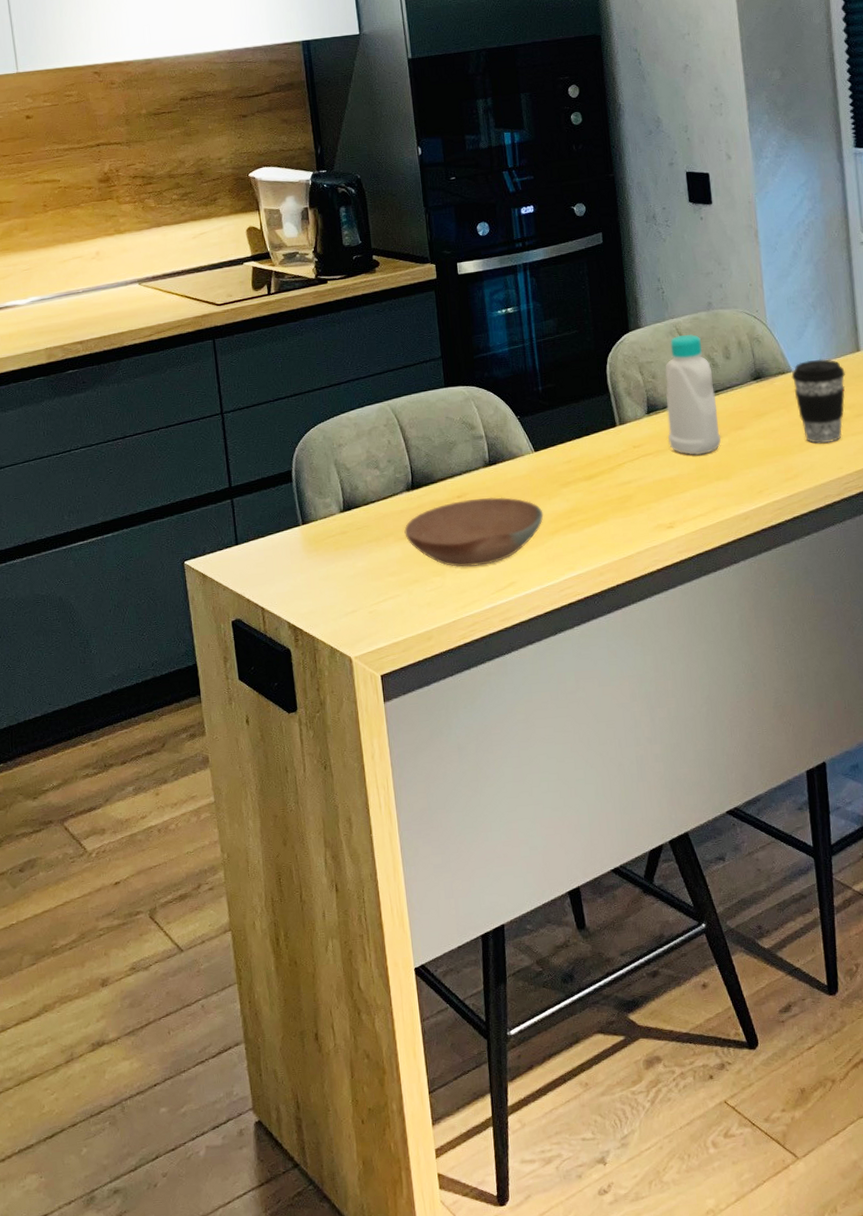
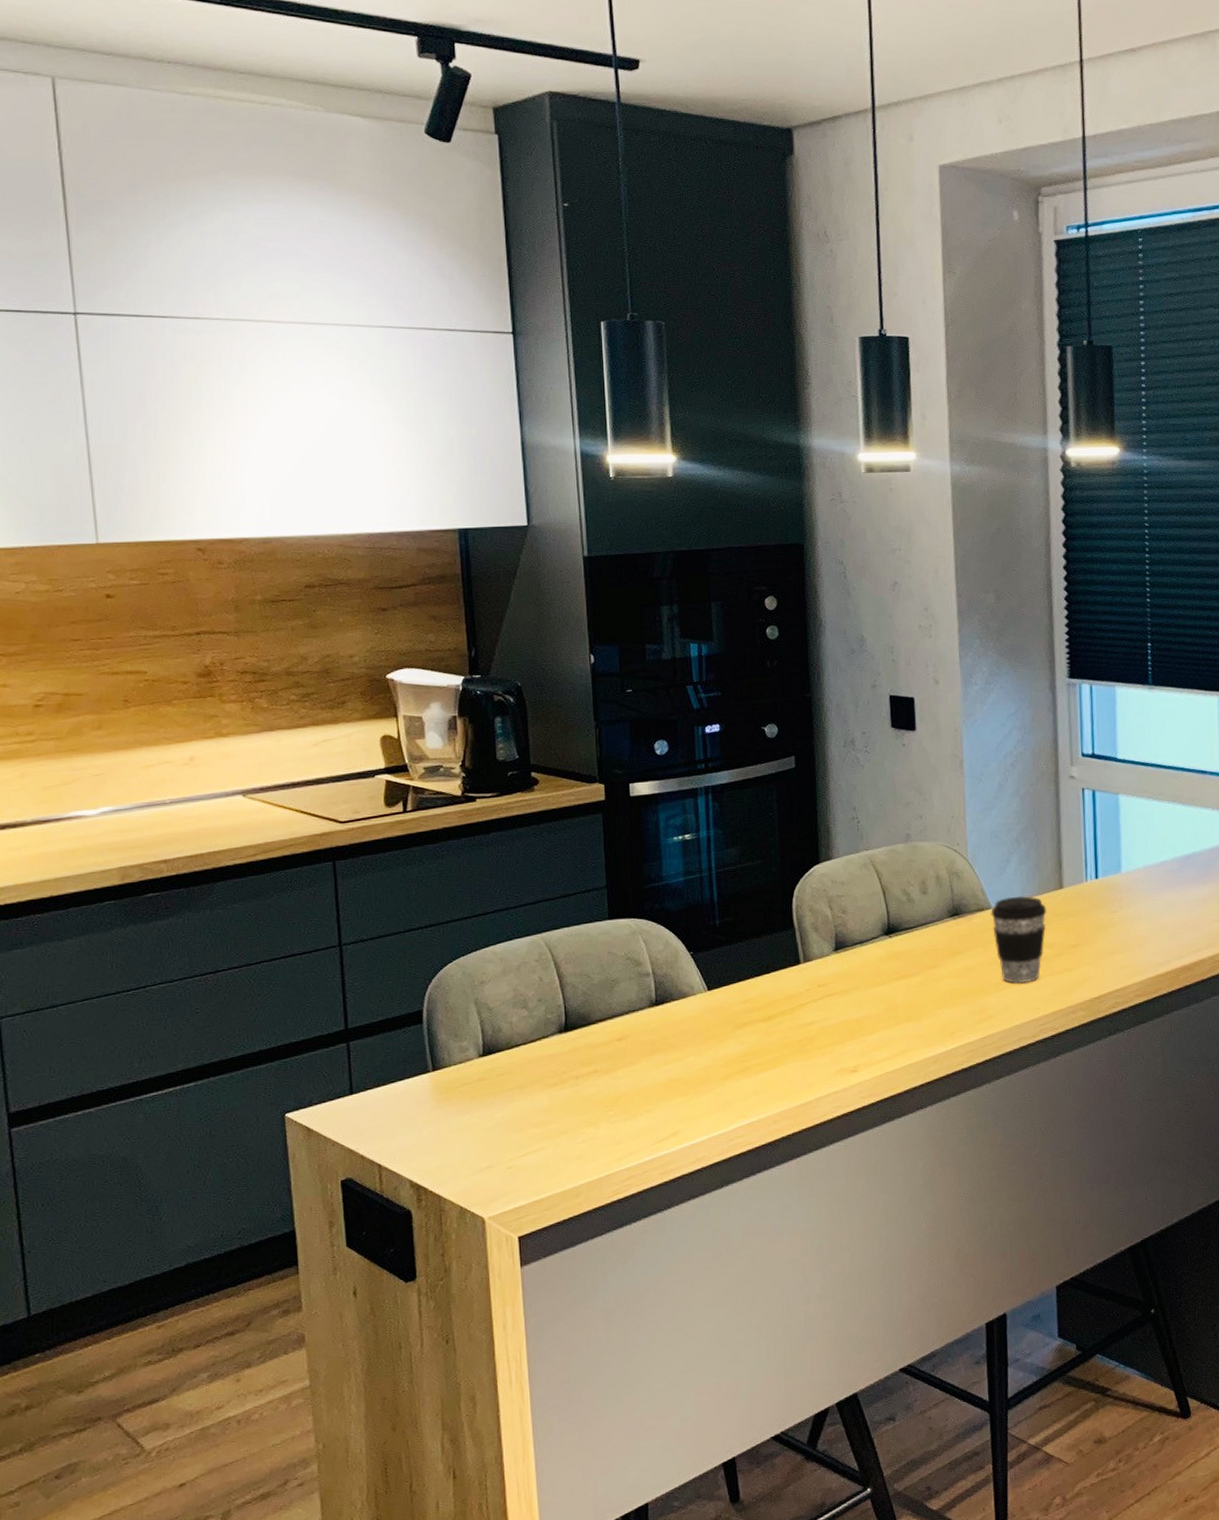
bowl: present [404,497,544,567] -> none [554,1039,715,1116]
bottle: present [665,334,722,456] -> none [855,867,914,996]

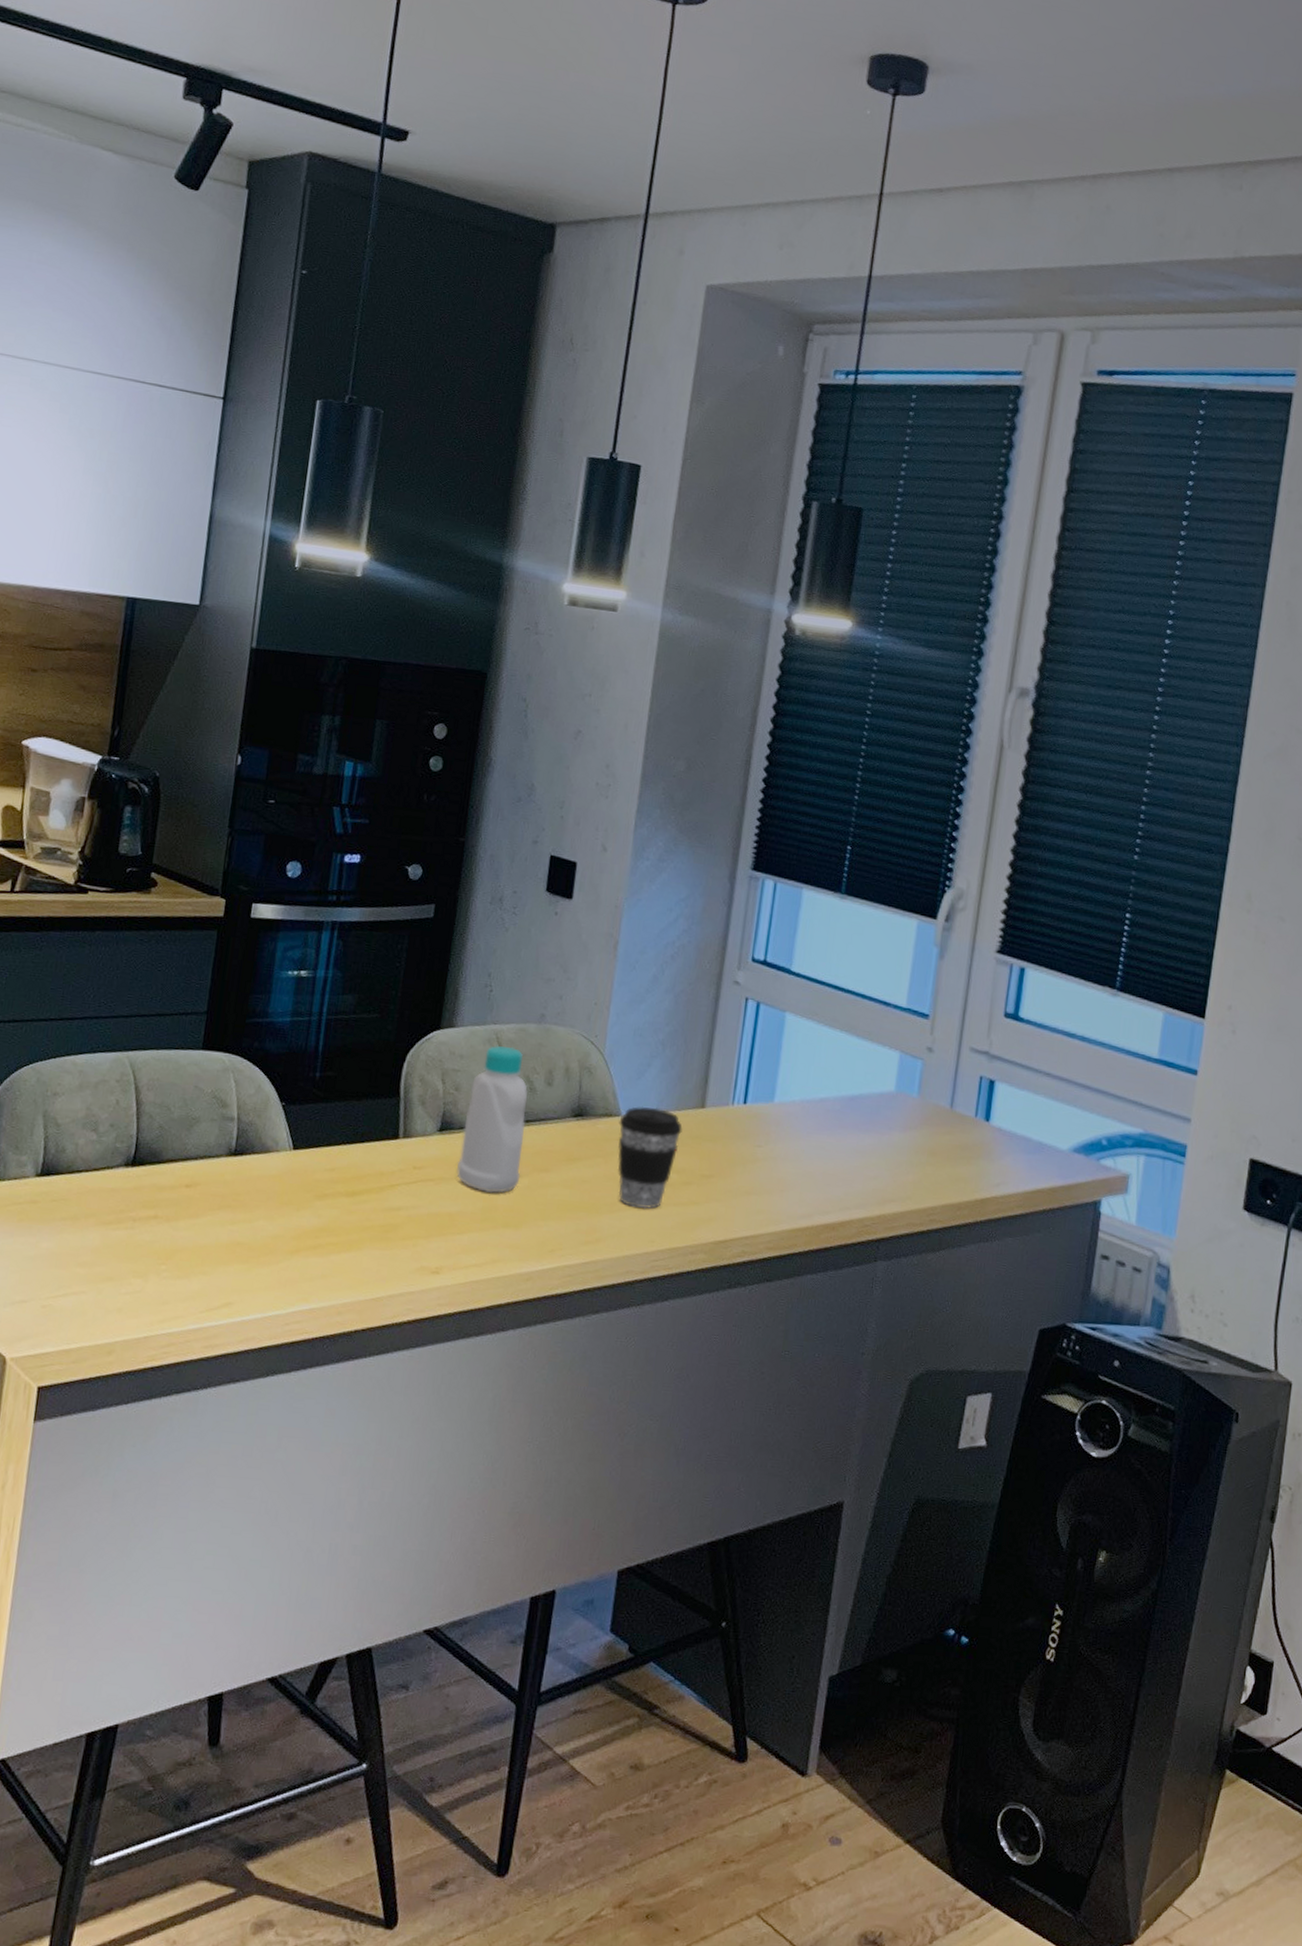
bottle: none [855,867,914,996] -> present [456,1045,528,1194]

